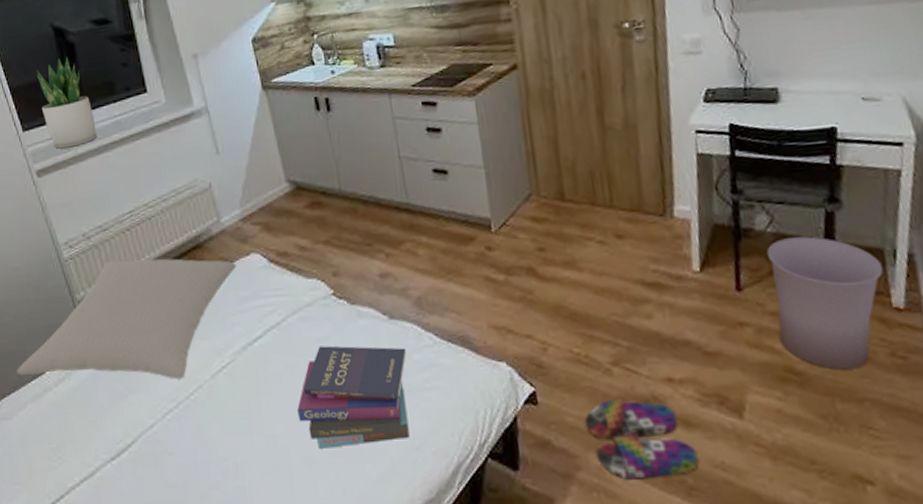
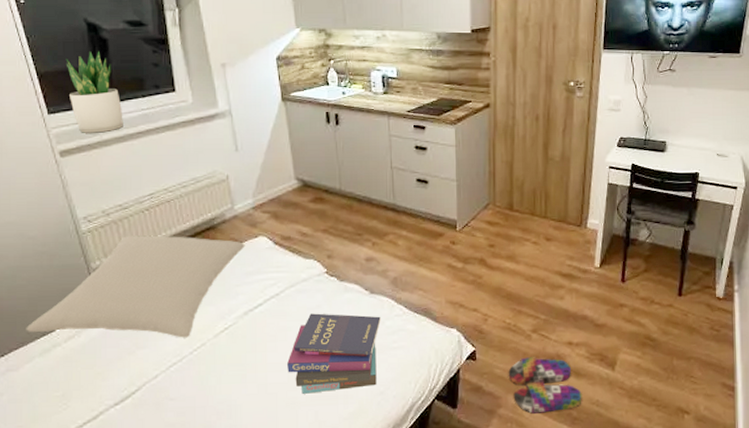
waste bin: present [766,236,883,370] -> none [644,247,713,338]

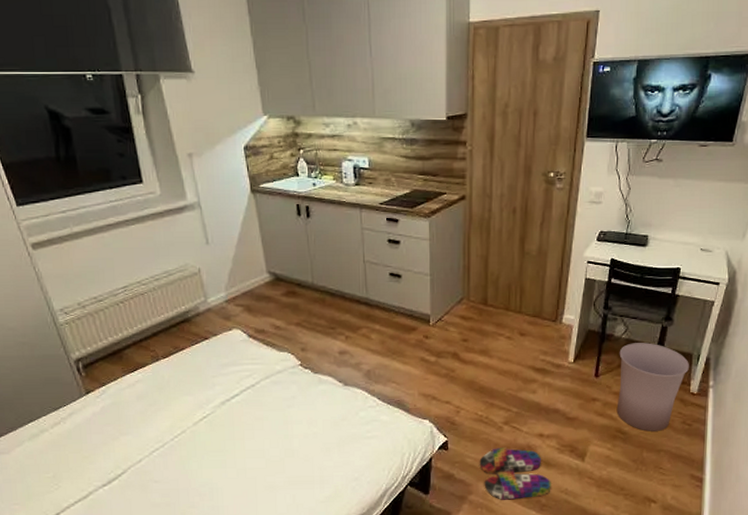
pillow: present [26,235,245,338] -> none [14,327,220,426]
planter: present [66,51,123,133] -> none [30,140,93,225]
books: present [287,313,381,394] -> none [265,404,355,479]
waste bin: none [644,247,713,338] -> present [616,343,689,431]

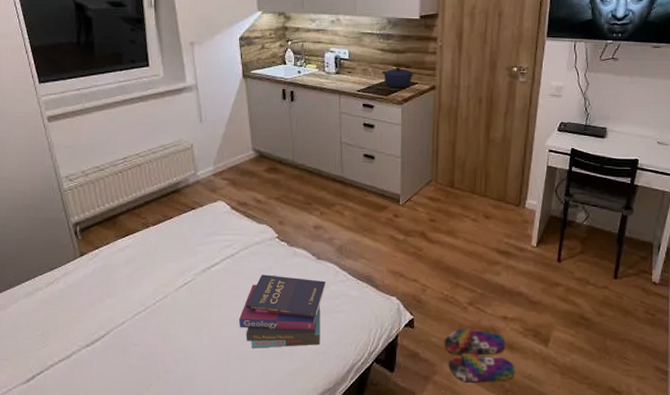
books: none [265,404,355,479] -> present [239,274,326,349]
cooking pot: none [406,176,442,200] -> present [381,67,415,89]
waste bin: present [616,343,689,431] -> none [579,230,650,320]

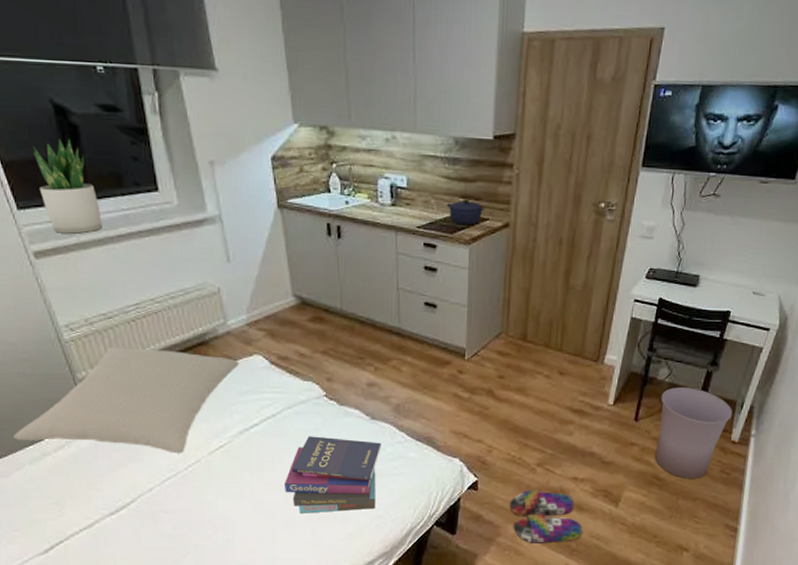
pillow: none [13,195,206,290] -> present [13,347,240,454]
planter: none [56,28,103,101] -> present [32,139,102,234]
waste bin: none [579,230,650,320] -> present [654,387,732,479]

